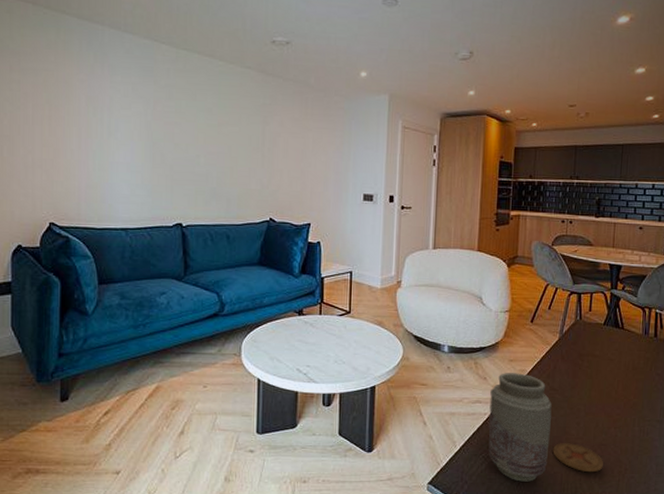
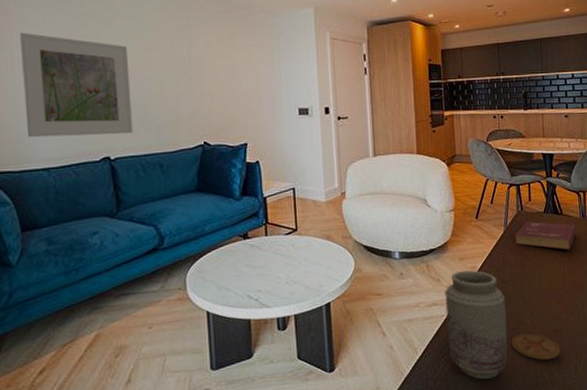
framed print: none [110,98,207,204] -> present [20,32,133,138]
book: none [569,331,636,366] -> present [515,221,576,250]

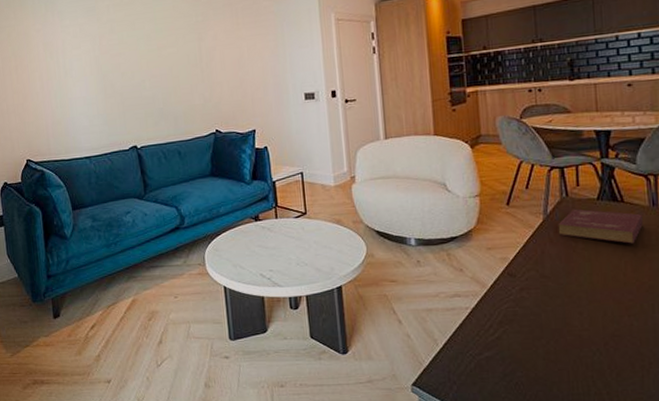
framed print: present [20,32,133,138] -> none [63,41,155,131]
vase: present [445,270,507,380] -> none [469,261,548,381]
coaster: present [511,333,560,361] -> none [553,336,620,369]

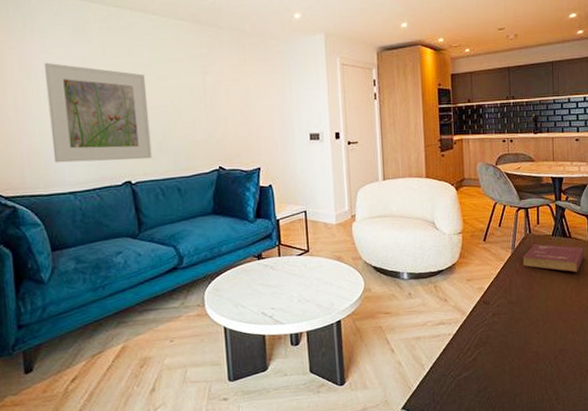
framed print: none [63,41,155,131] -> present [45,62,152,163]

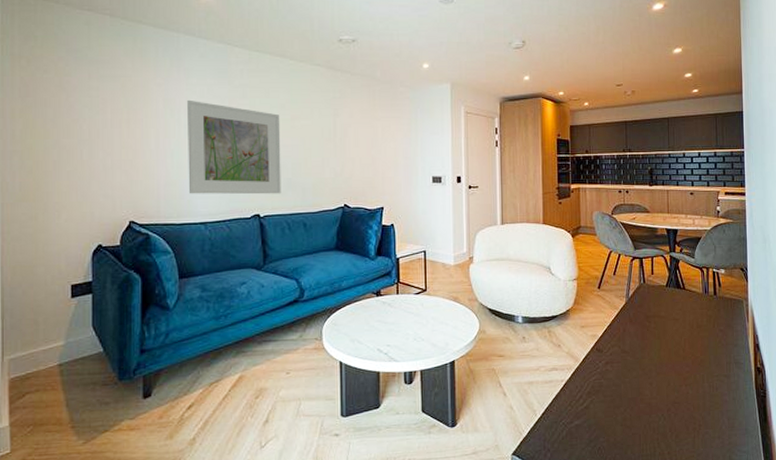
book: present [522,243,584,273] -> none [636,293,698,324]

